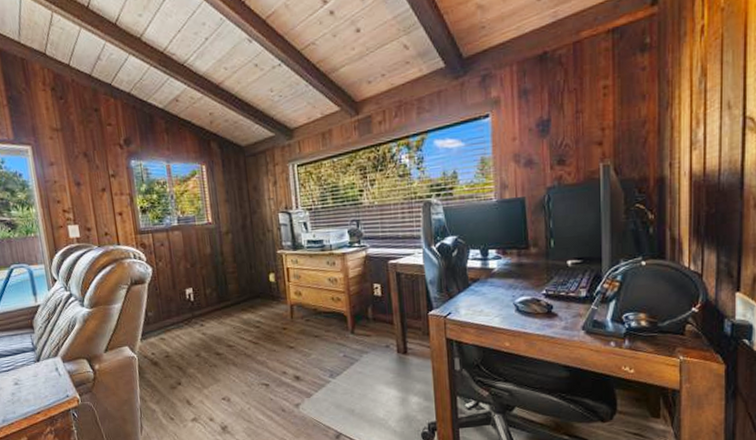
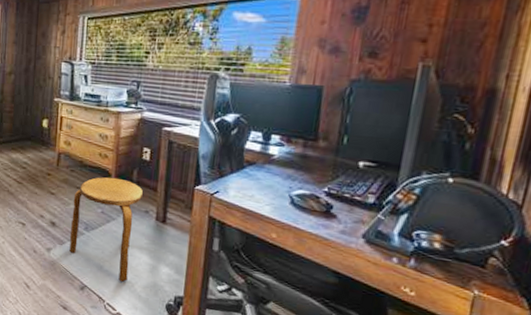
stool: none [313,318,380,421] -> present [69,177,143,282]

